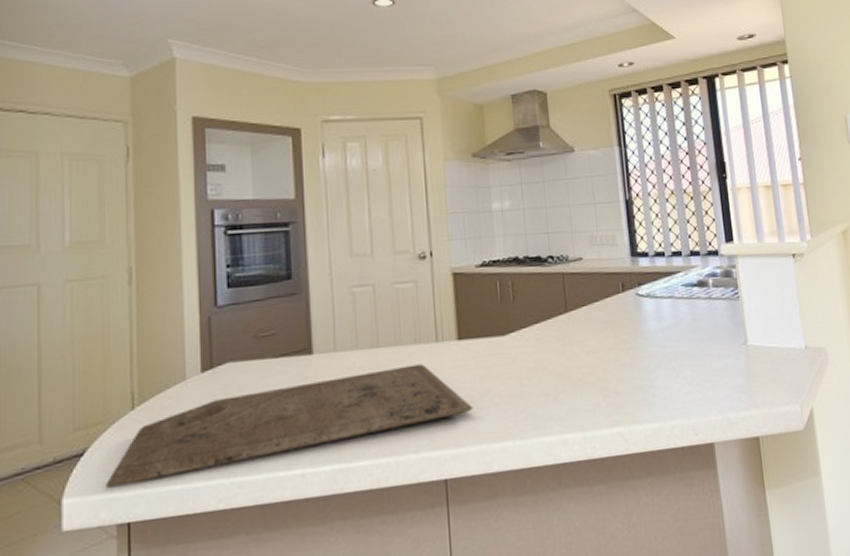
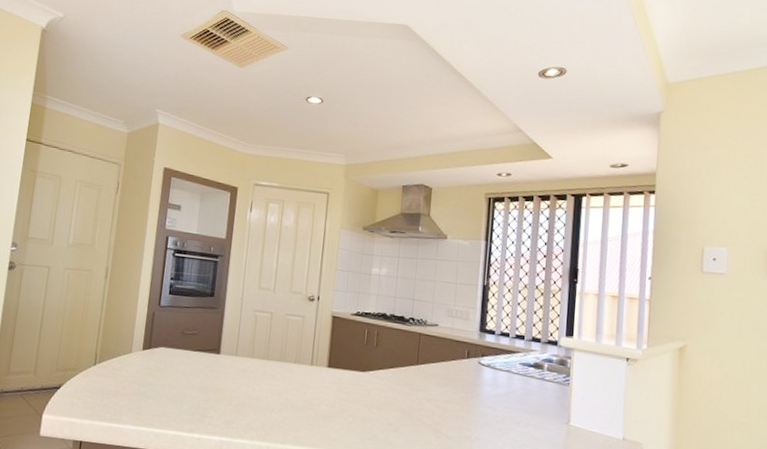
cutting board: present [104,364,474,488] -> none [70,371,331,424]

